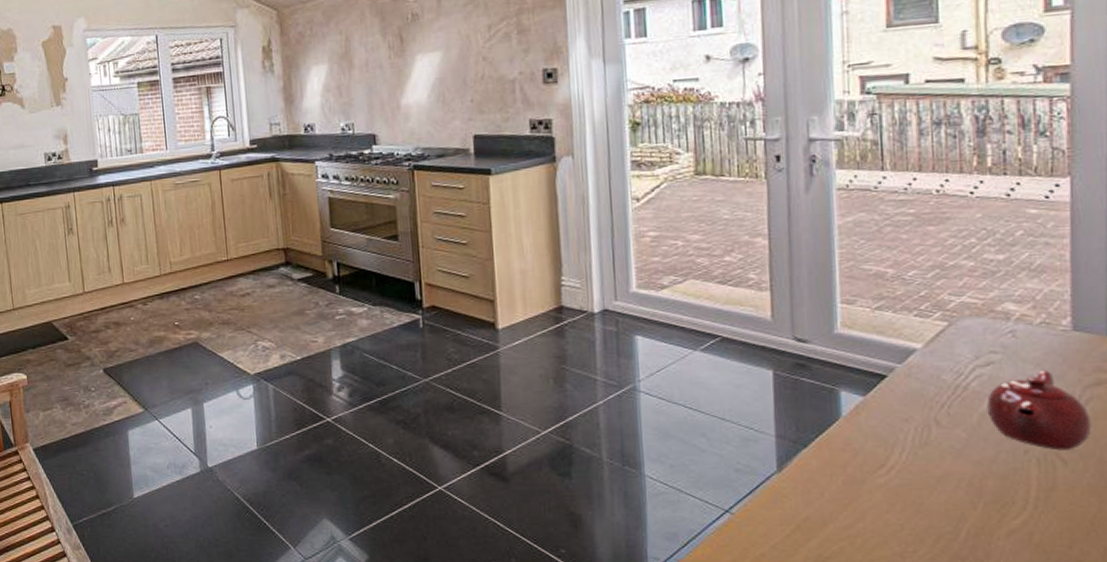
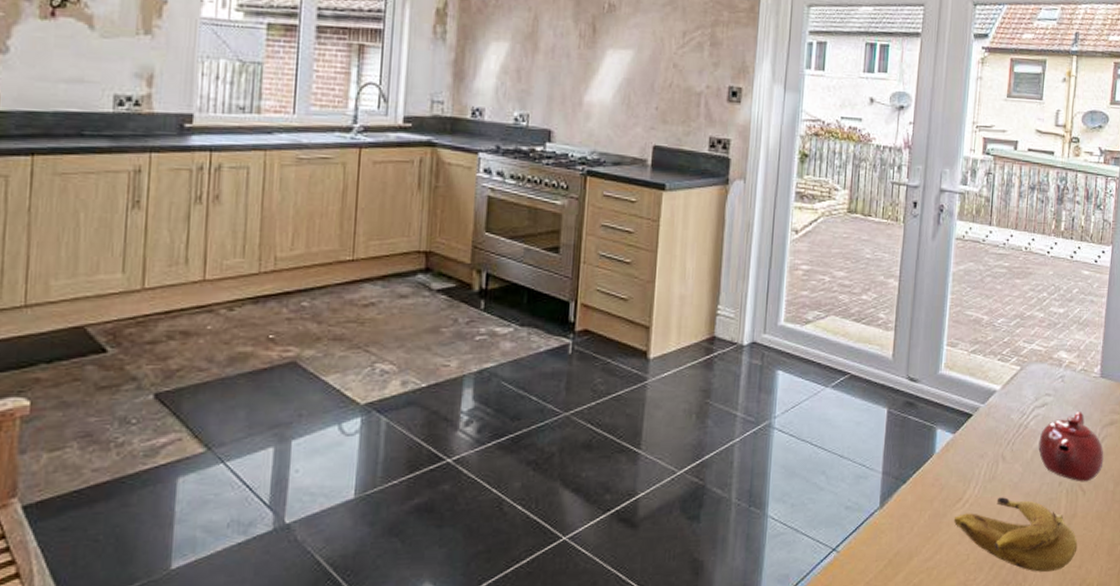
banana: none [876,465,1063,549] -> present [953,497,1078,572]

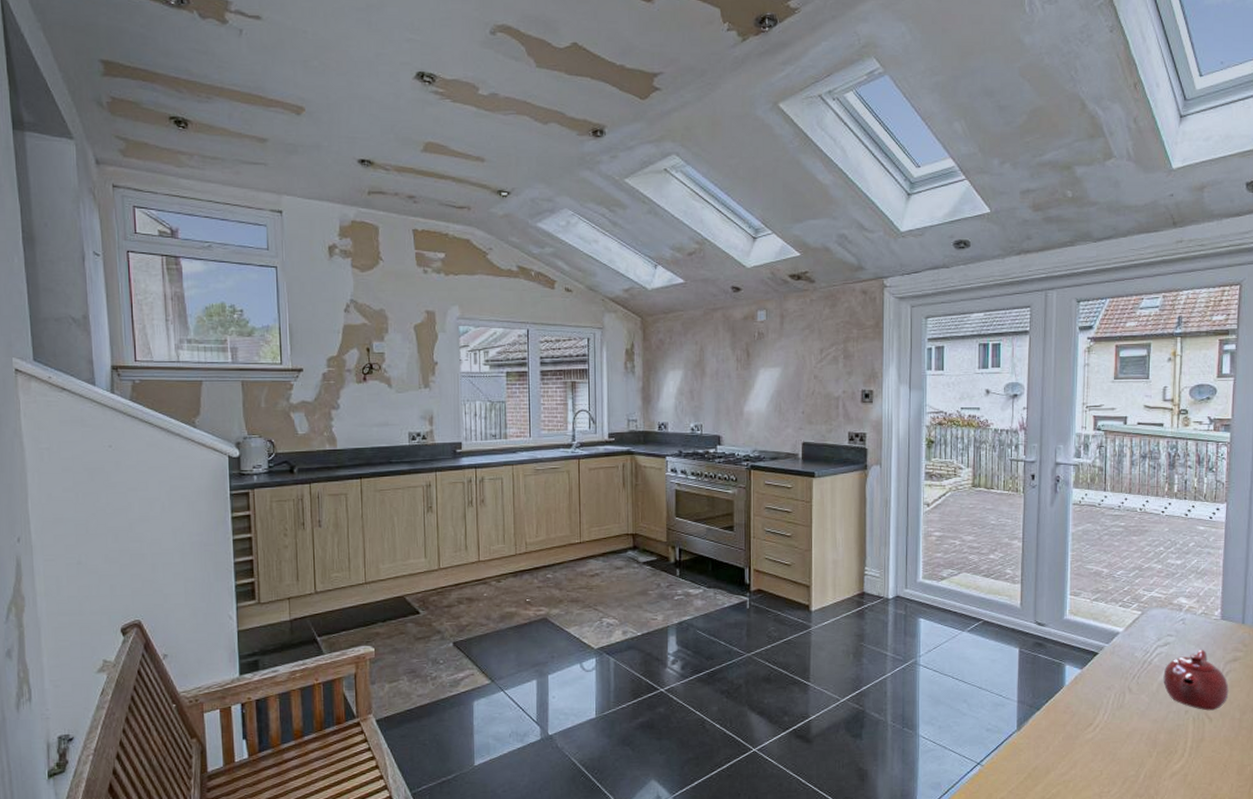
banana: present [953,497,1078,572] -> none [1086,723,1207,787]

